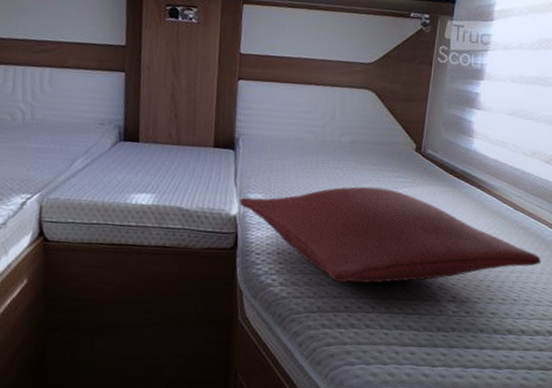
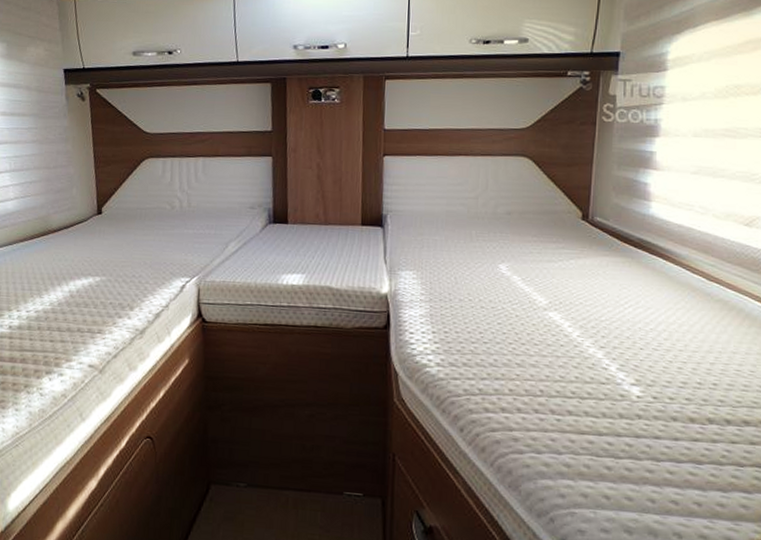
pillow: present [239,186,542,283] -> none [390,259,747,364]

